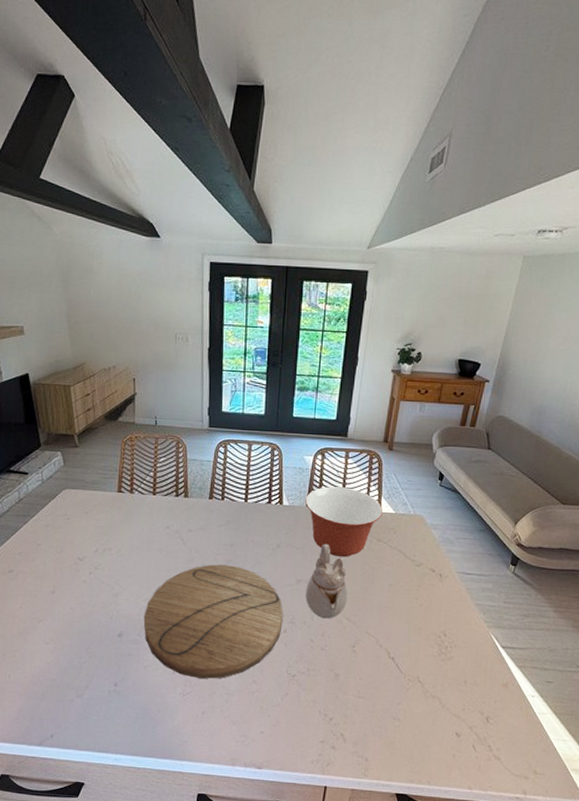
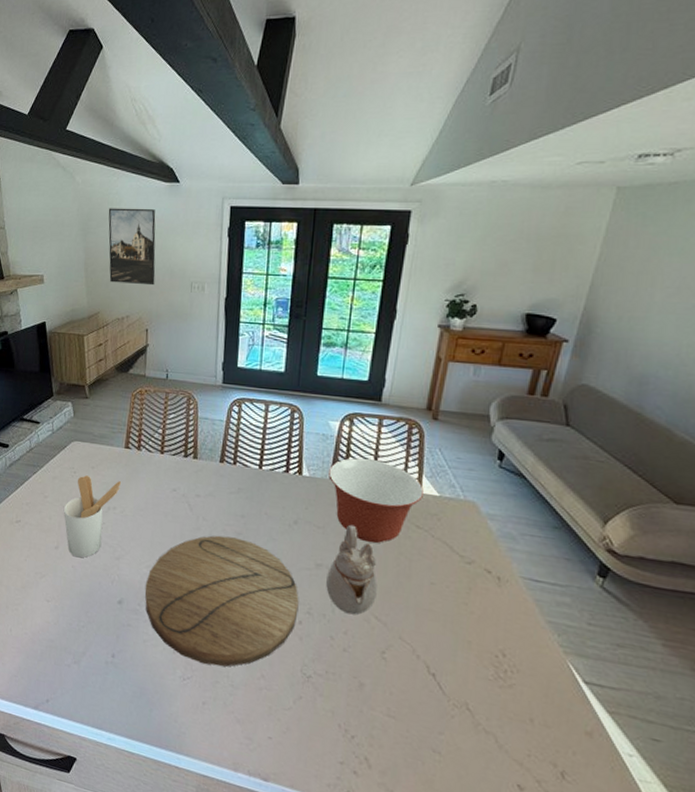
utensil holder: none [58,521,116,599] -> present [63,475,122,558]
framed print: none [89,260,140,337] -> present [108,208,156,286]

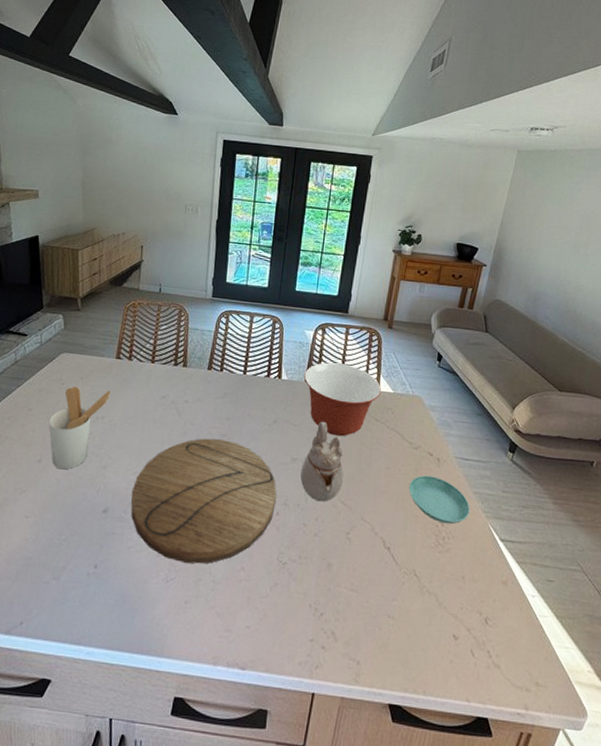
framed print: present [108,208,156,286] -> none [106,132,155,206]
saucer: none [459,595,542,656] -> present [408,475,470,524]

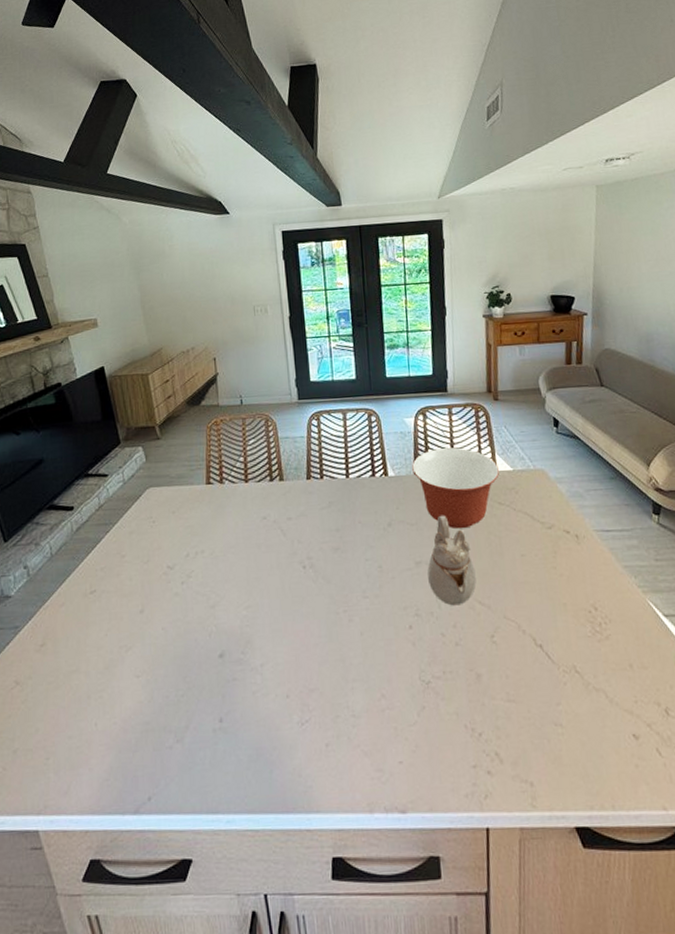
utensil holder: present [48,386,111,470] -> none [145,521,207,617]
cutting board: present [131,438,277,564] -> none [246,554,407,701]
saucer: present [408,475,470,524] -> none [550,556,624,608]

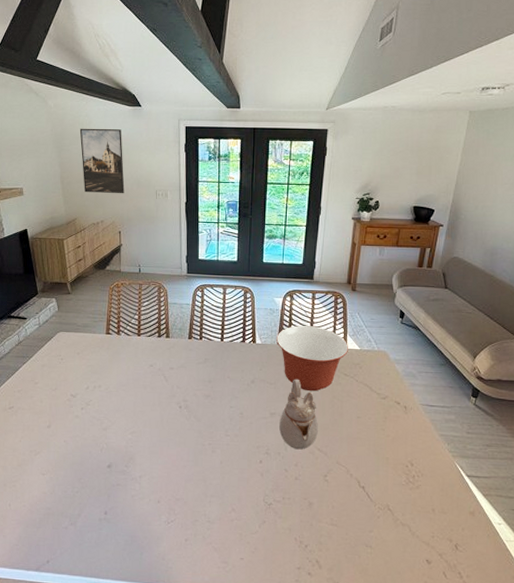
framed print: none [160,241,217,317] -> present [79,128,125,194]

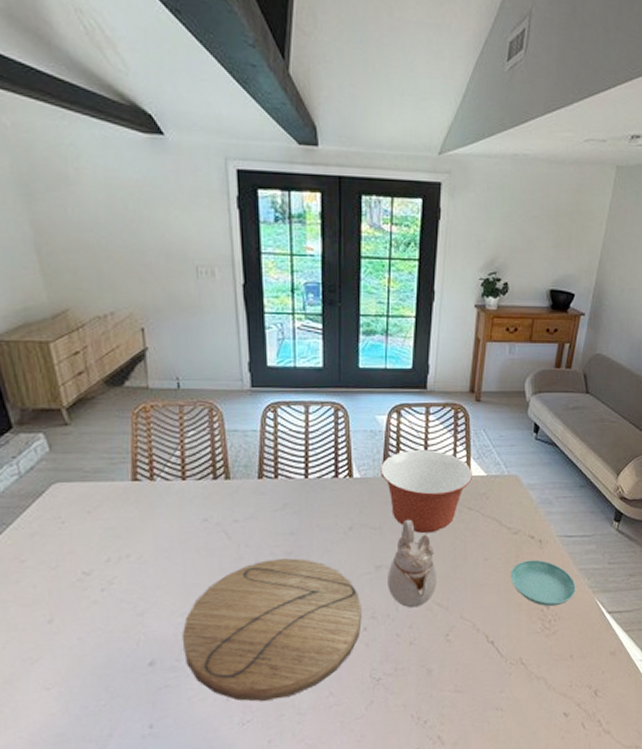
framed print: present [79,128,125,194] -> none [61,164,146,271]
cutting board: none [130,399,259,508] -> present [182,558,362,702]
saucer: none [379,422,437,464] -> present [510,559,576,607]

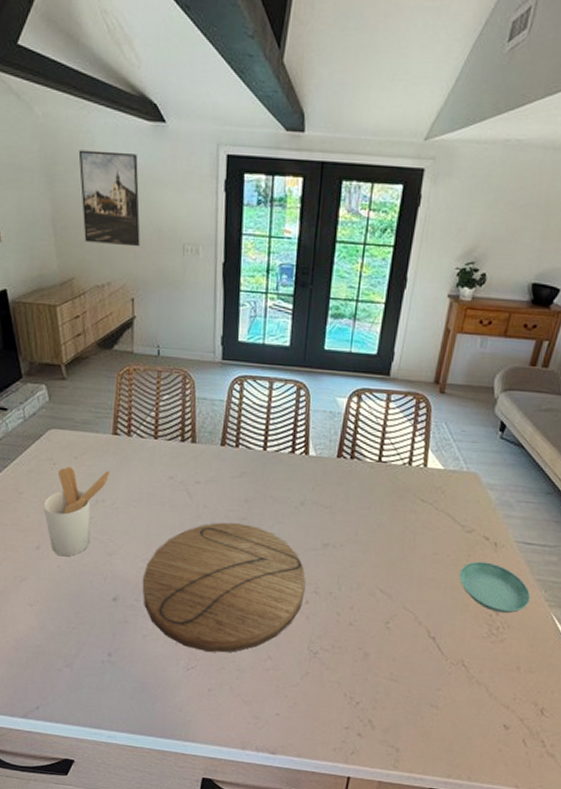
utensil holder: none [52,522,134,627] -> present [43,467,111,557]
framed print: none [61,164,146,271] -> present [78,150,140,247]
mixing bowl: present [380,450,472,534] -> none [336,435,429,520]
teapot: present [388,519,437,608] -> none [333,502,383,590]

